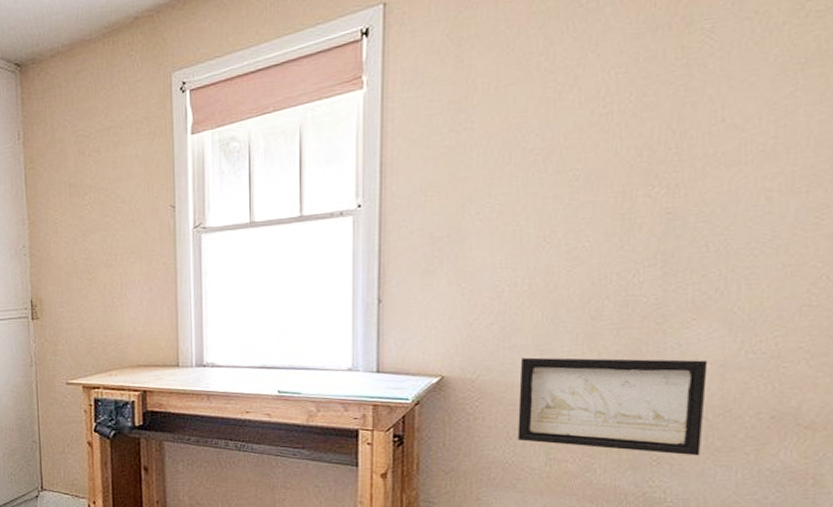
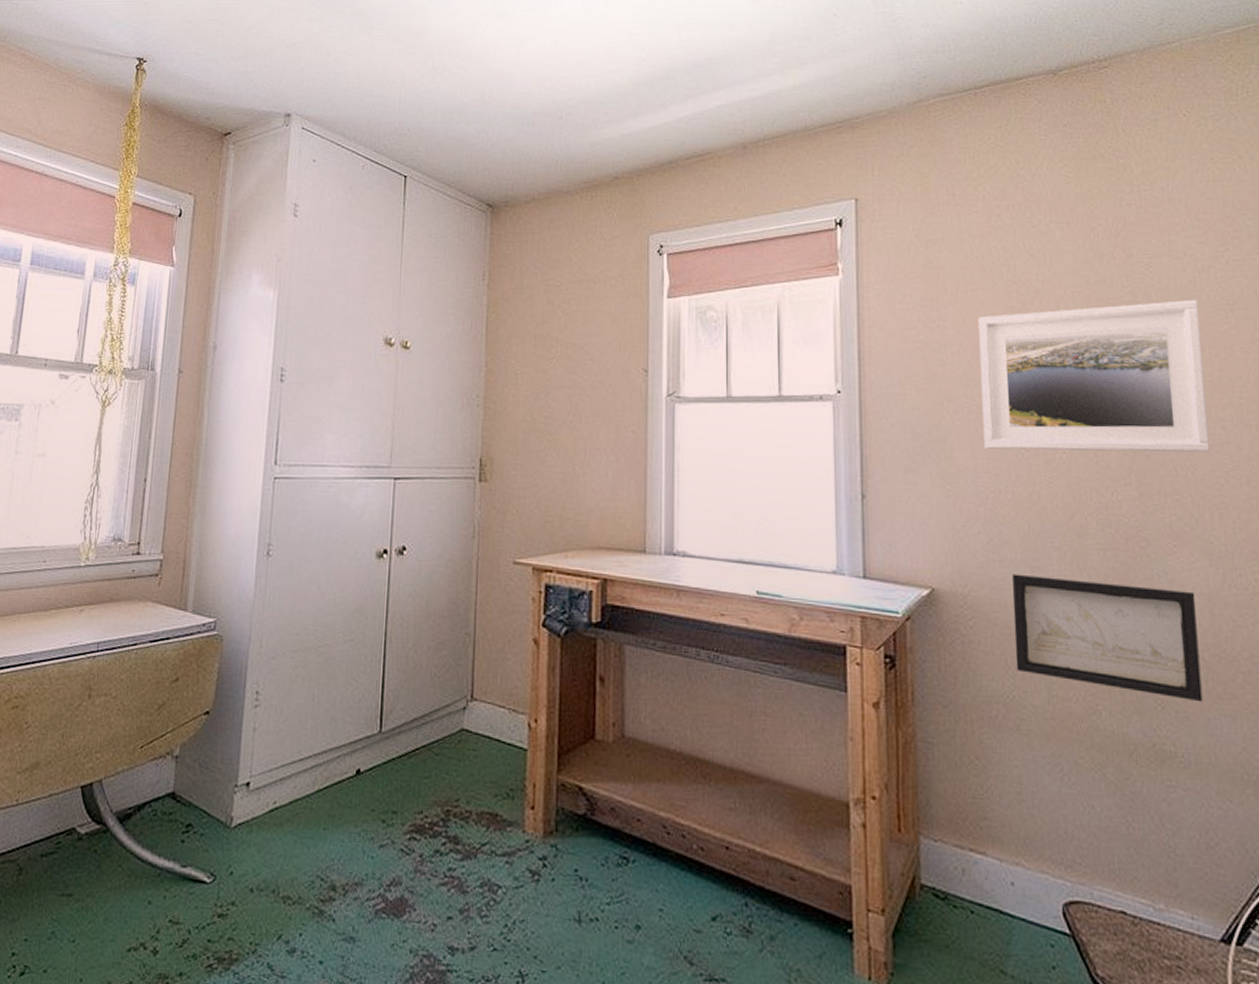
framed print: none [503,64,763,245] -> present [978,300,1210,453]

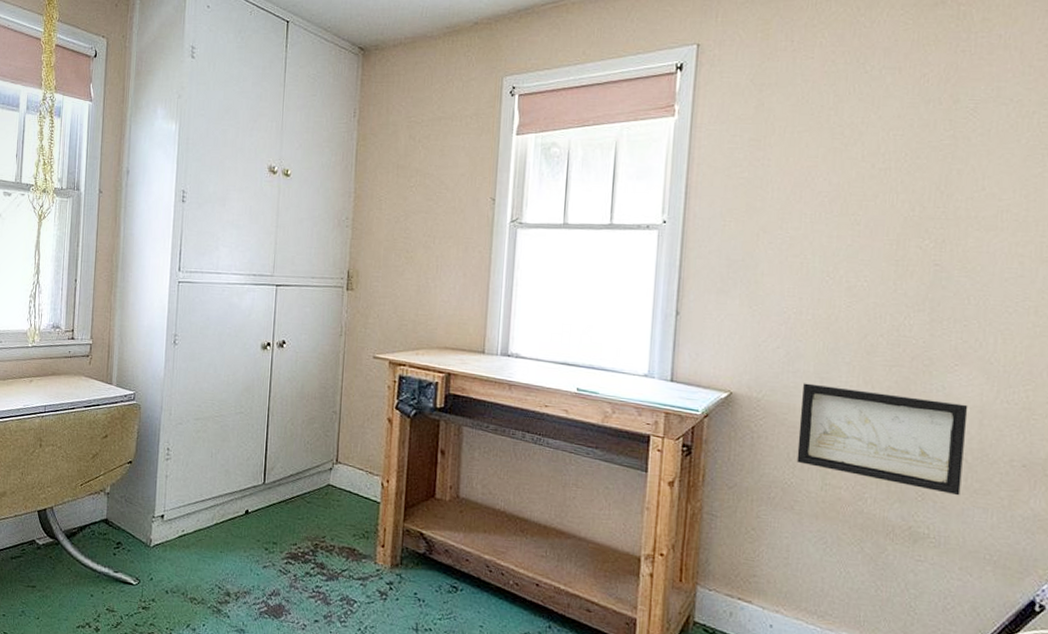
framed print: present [978,300,1210,453] -> none [791,144,1017,285]

